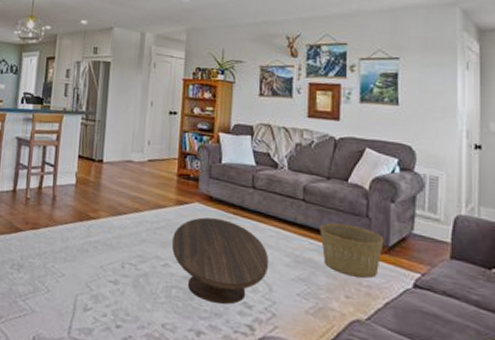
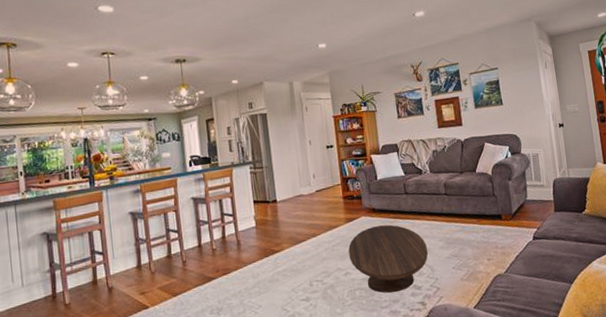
basket: present [320,222,384,278] -> none [461,204,509,244]

